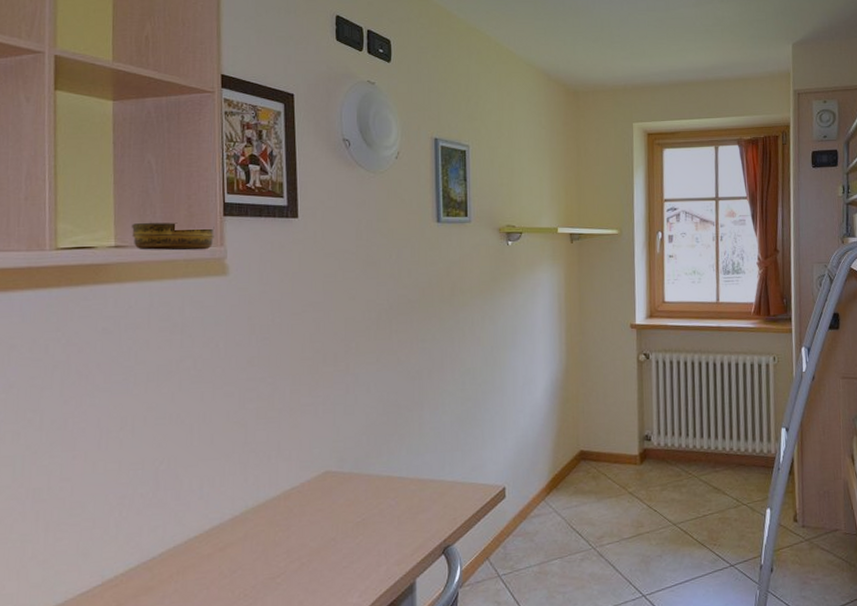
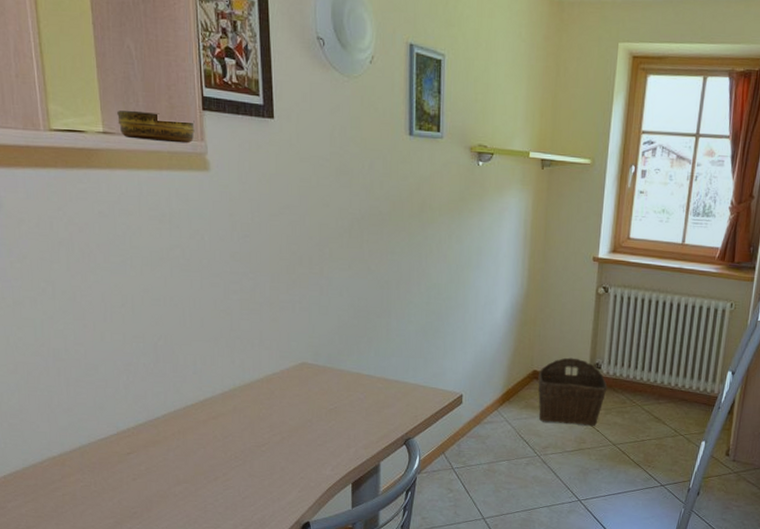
wicker basket: none [585,431,660,508] -> present [538,357,608,426]

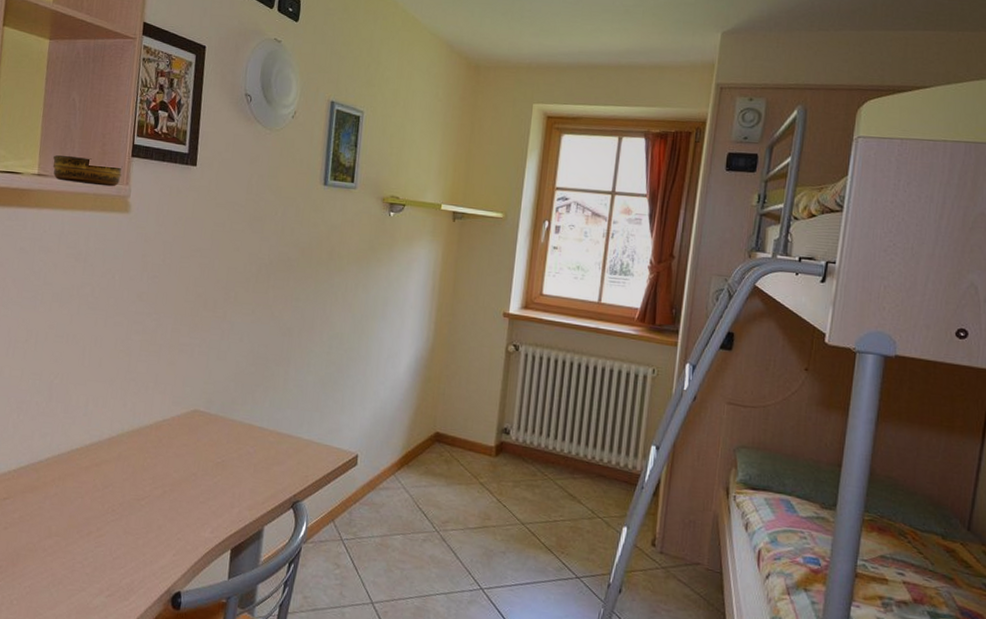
wicker basket: present [538,357,608,426] -> none [439,419,516,500]

